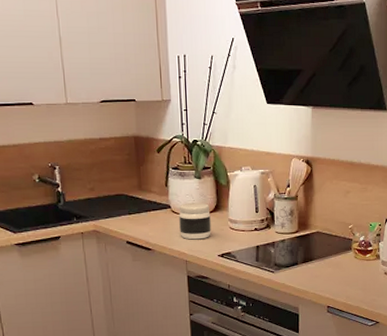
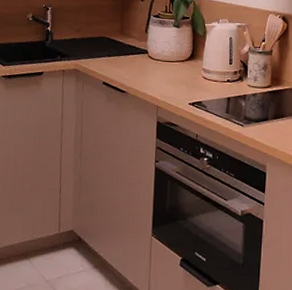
jar: present [179,202,211,240] -> none [154,49,185,86]

